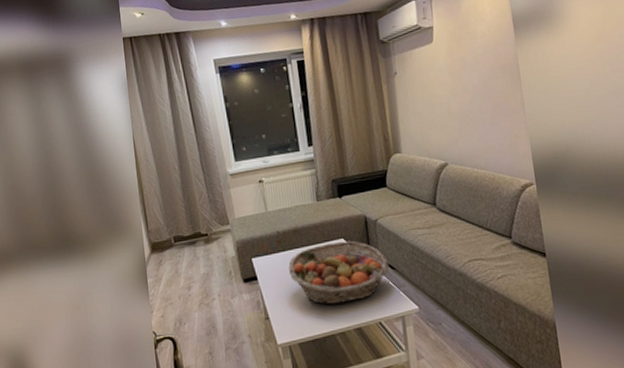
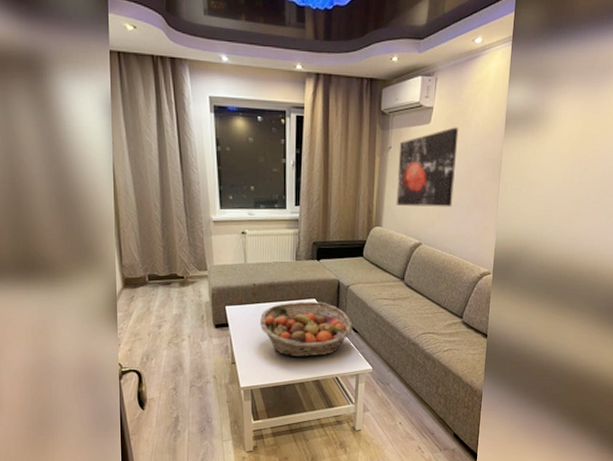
wall art: none [404,40,474,129] -> present [396,127,459,207]

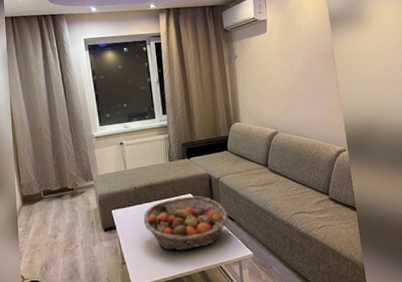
wall art: present [396,127,459,207] -> none [243,32,299,103]

